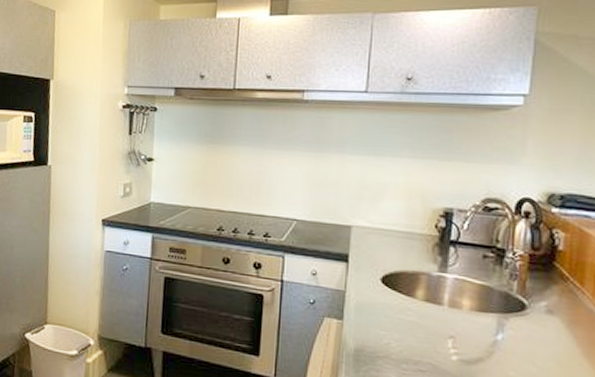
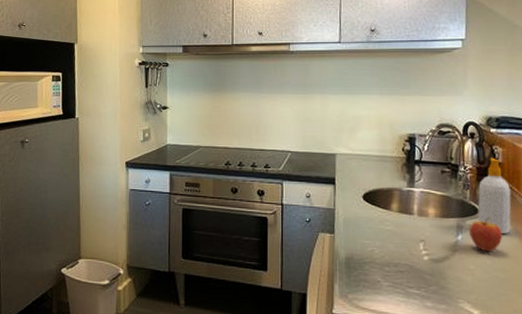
fruit: none [513,315,556,358] -> present [469,217,503,252]
soap bottle: none [525,242,571,339] -> present [478,157,511,235]

